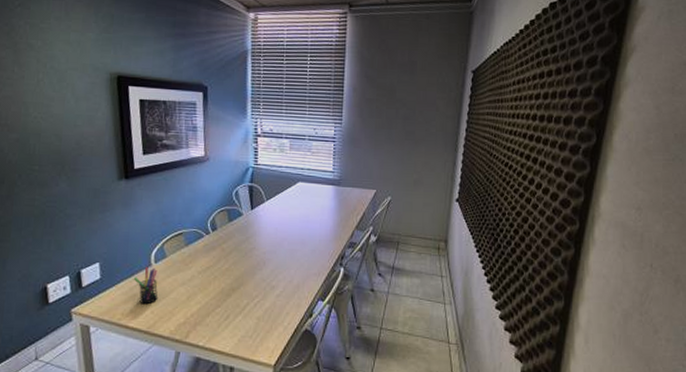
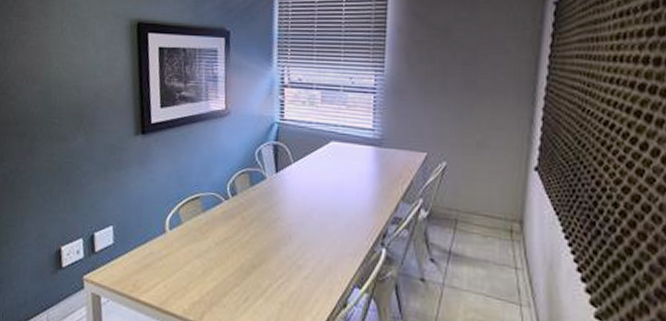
pen holder: present [133,267,159,305] -> none [146,234,172,277]

